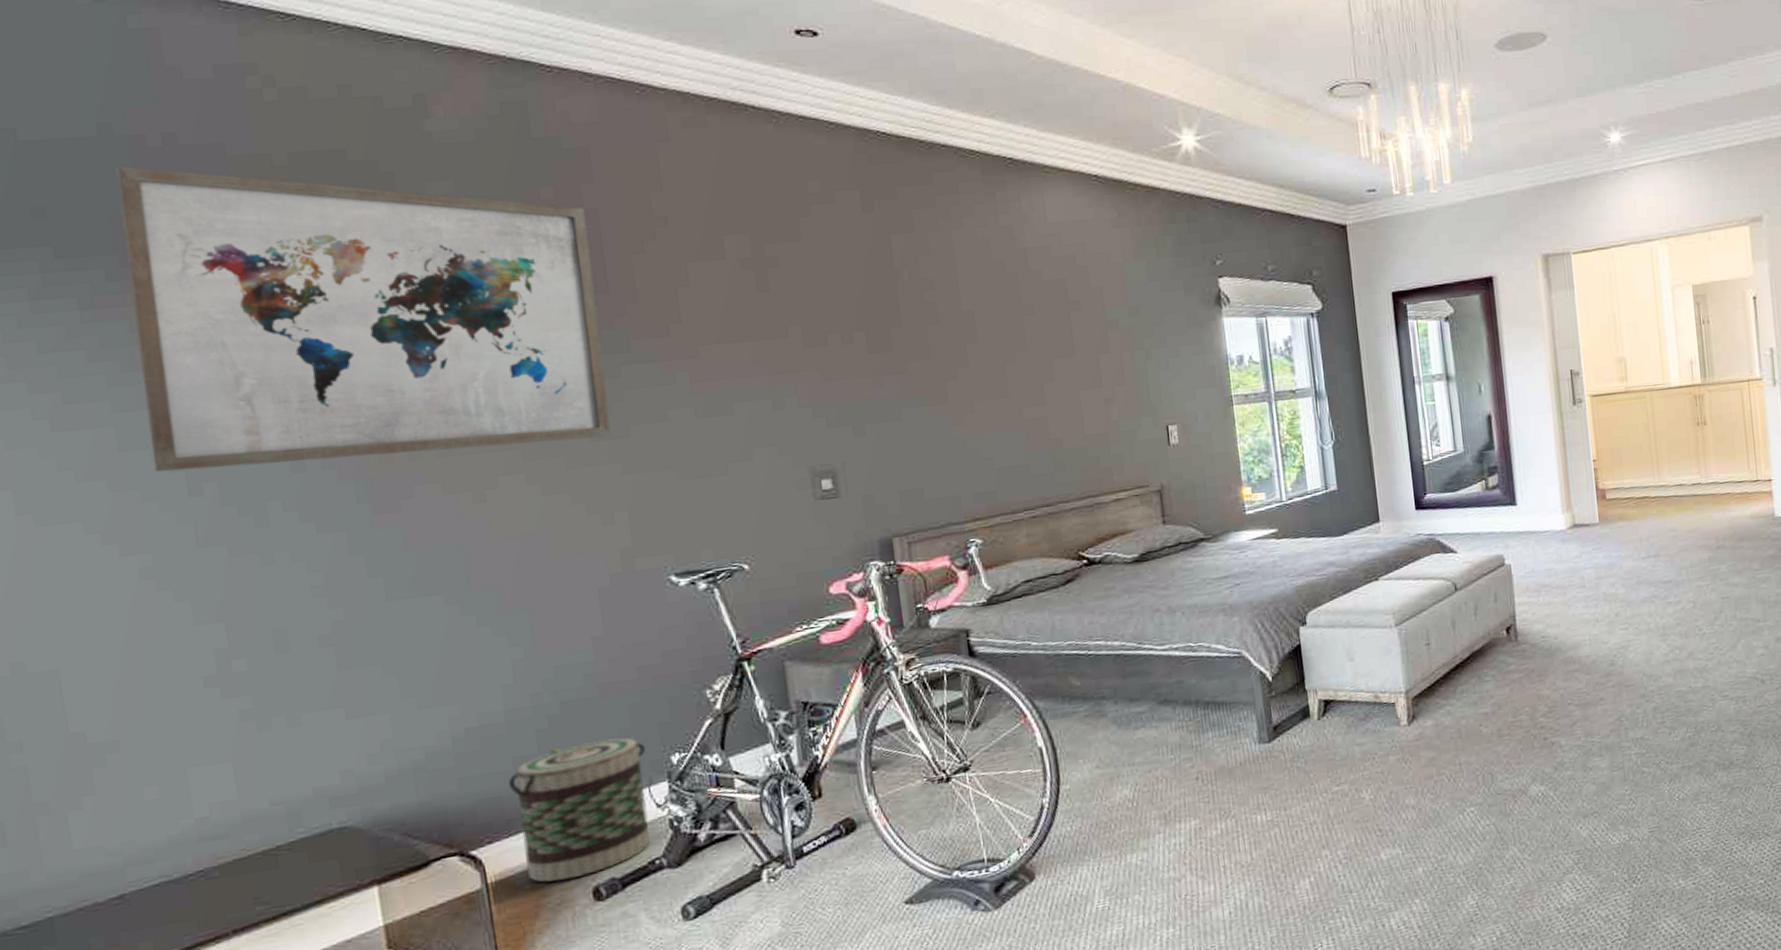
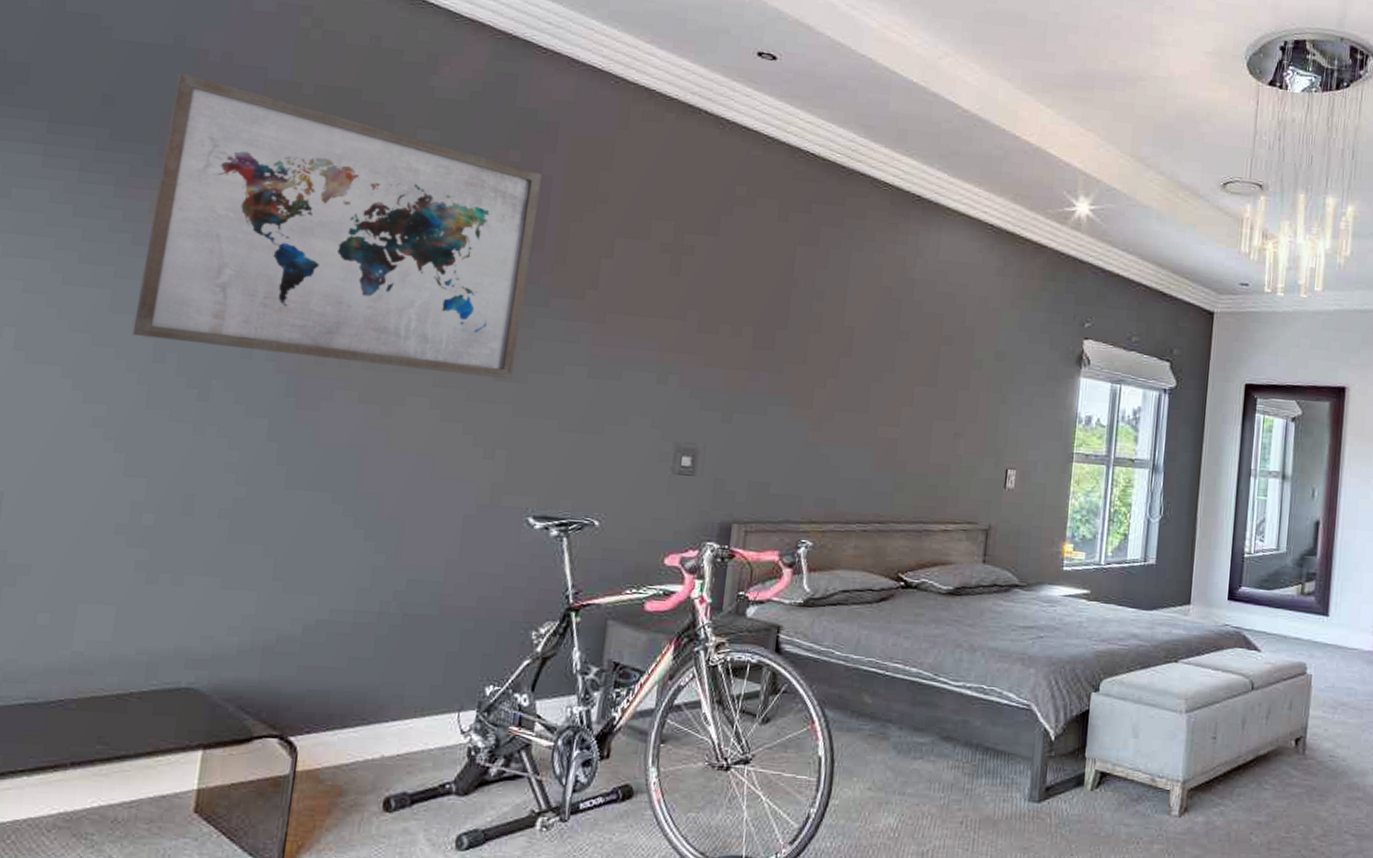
basket: present [508,738,651,883] -> none [332,656,466,785]

